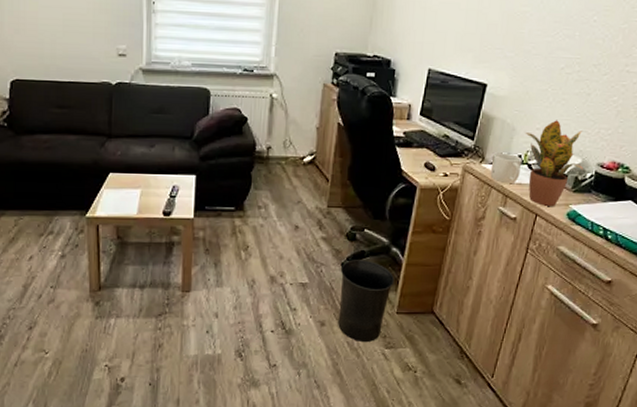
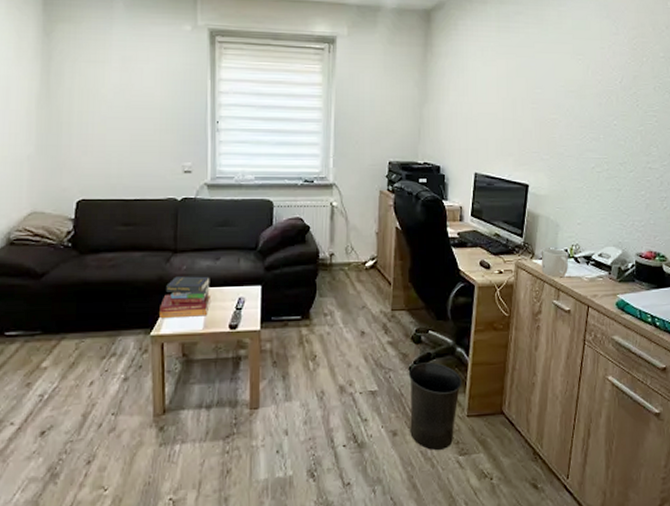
books: none [95,161,146,202] -> present [160,276,212,319]
potted plant: present [525,120,583,207] -> none [568,215,624,298]

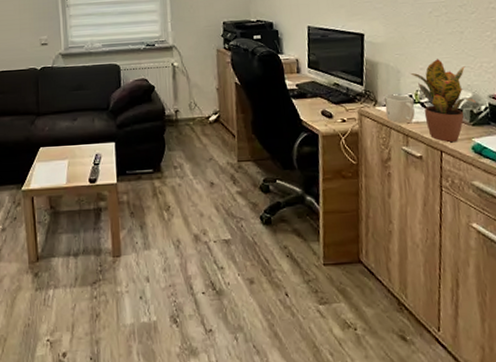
books: present [160,276,212,319] -> none [28,135,72,175]
waste bin: present [409,362,463,450] -> none [260,211,316,298]
potted plant: none [568,215,624,298] -> present [410,59,476,143]

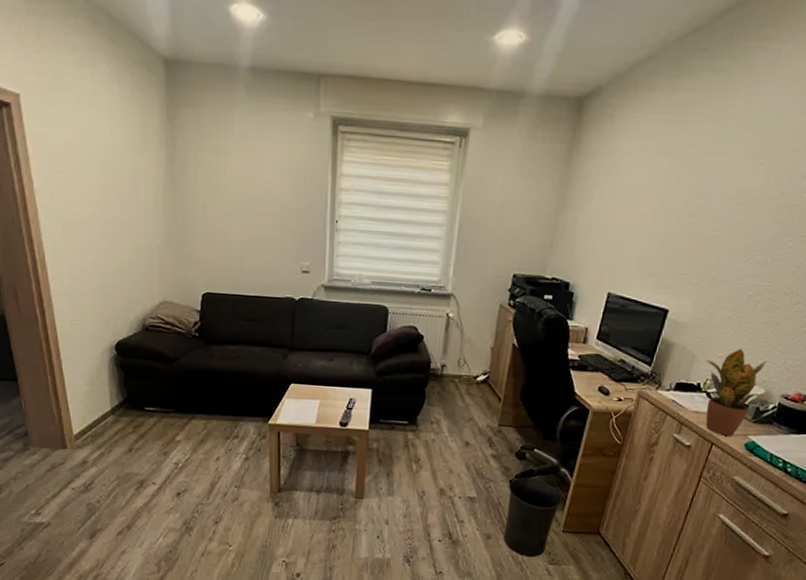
waste bin: none [260,211,316,298] -> present [503,477,562,557]
mug: present [384,94,415,124] -> none [666,379,701,412]

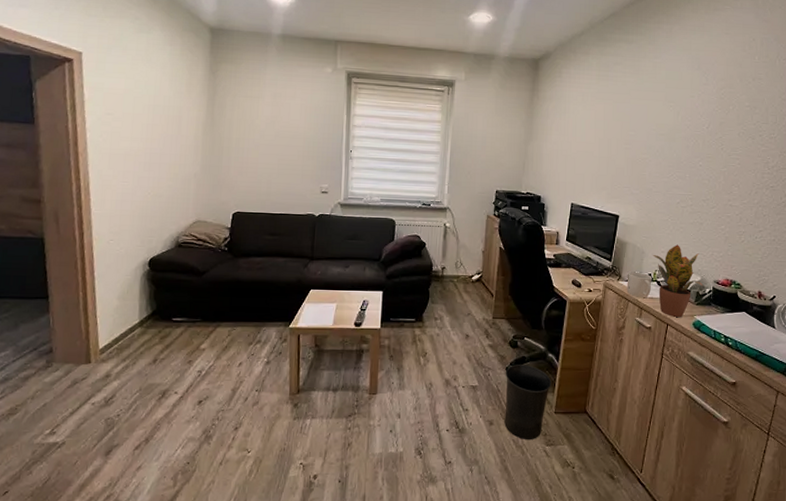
mug: none [666,379,701,412] -> present [626,271,652,299]

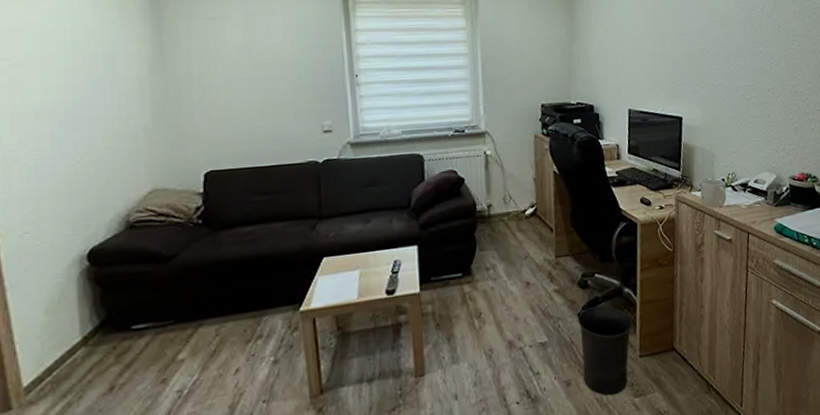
potted plant: present [653,245,702,318] -> none [723,142,779,224]

